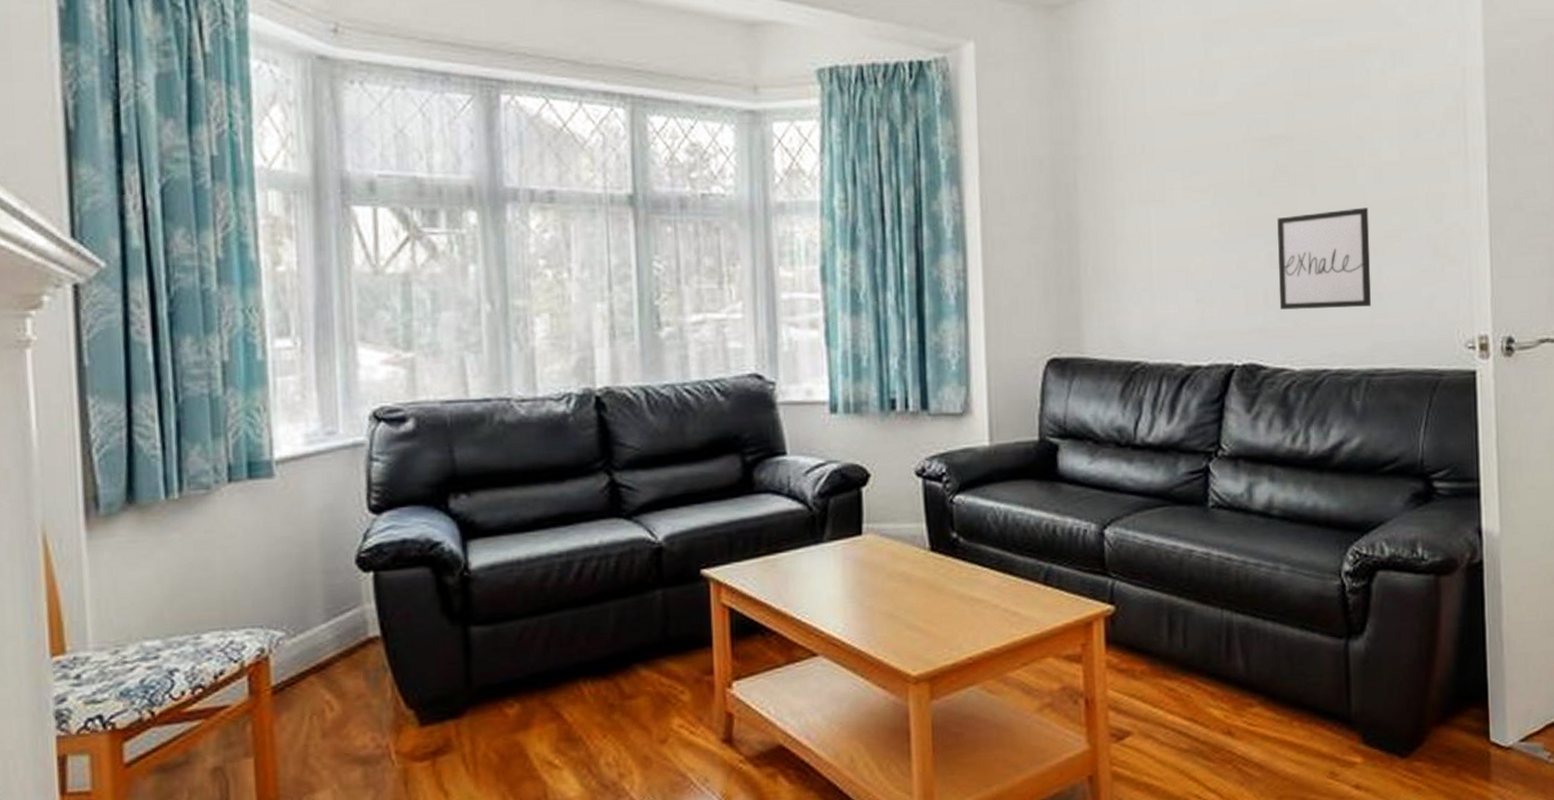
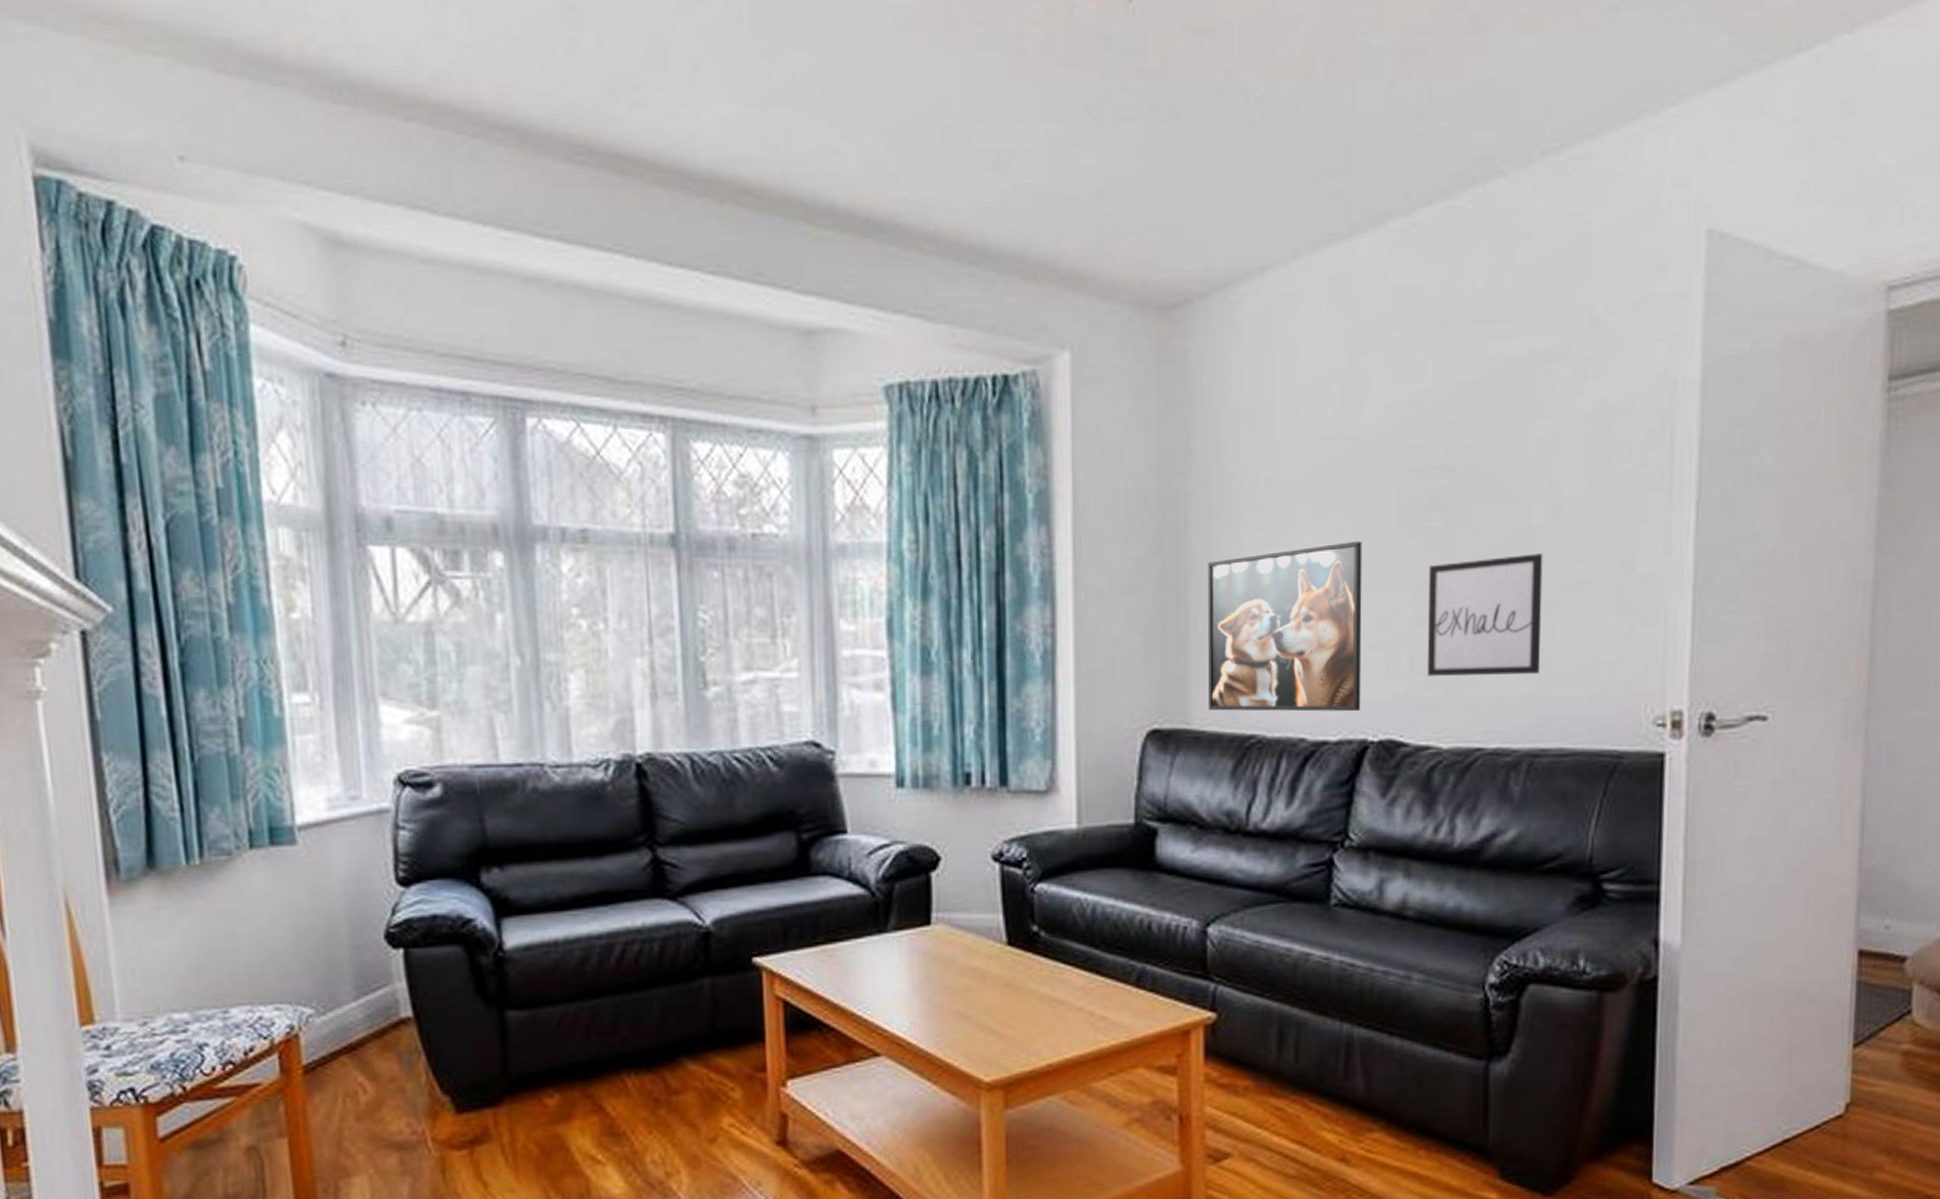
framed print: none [1094,198,1227,342] -> present [1208,541,1362,712]

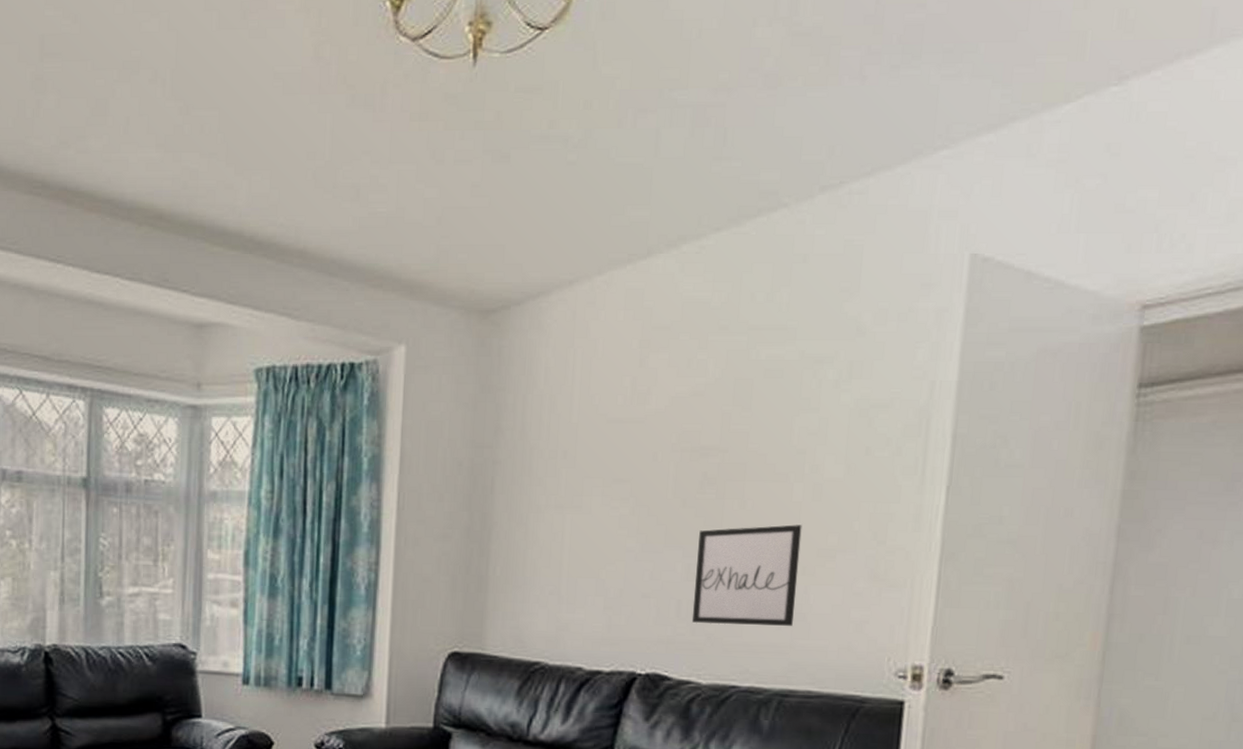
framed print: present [1208,541,1362,712] -> none [501,507,642,649]

